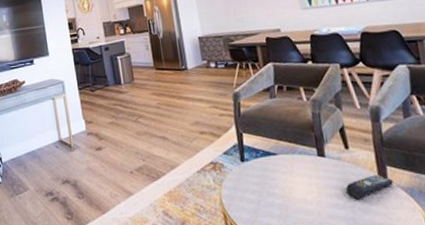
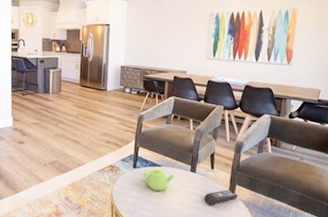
teapot: none [256,158,298,189] -> present [143,168,174,192]

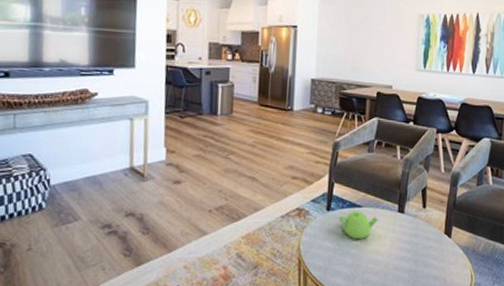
remote control: present [204,190,238,206] -> none [415,233,455,254]

